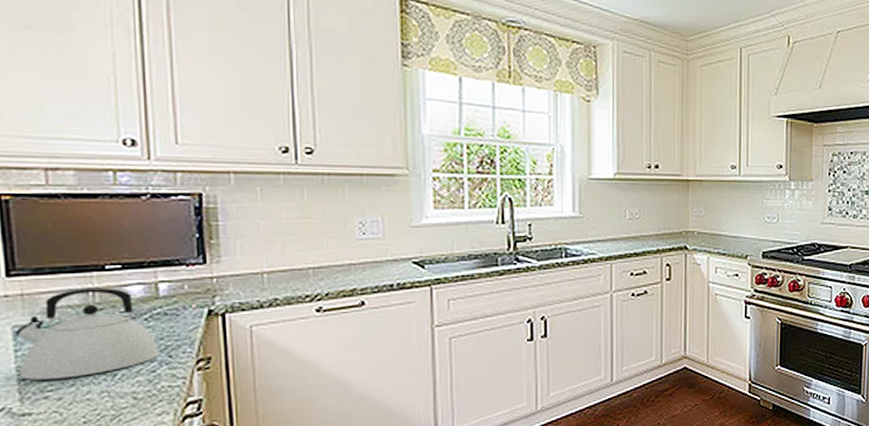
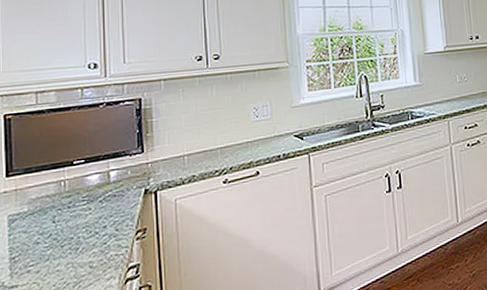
kettle: present [14,288,159,380] -> none [9,179,109,258]

